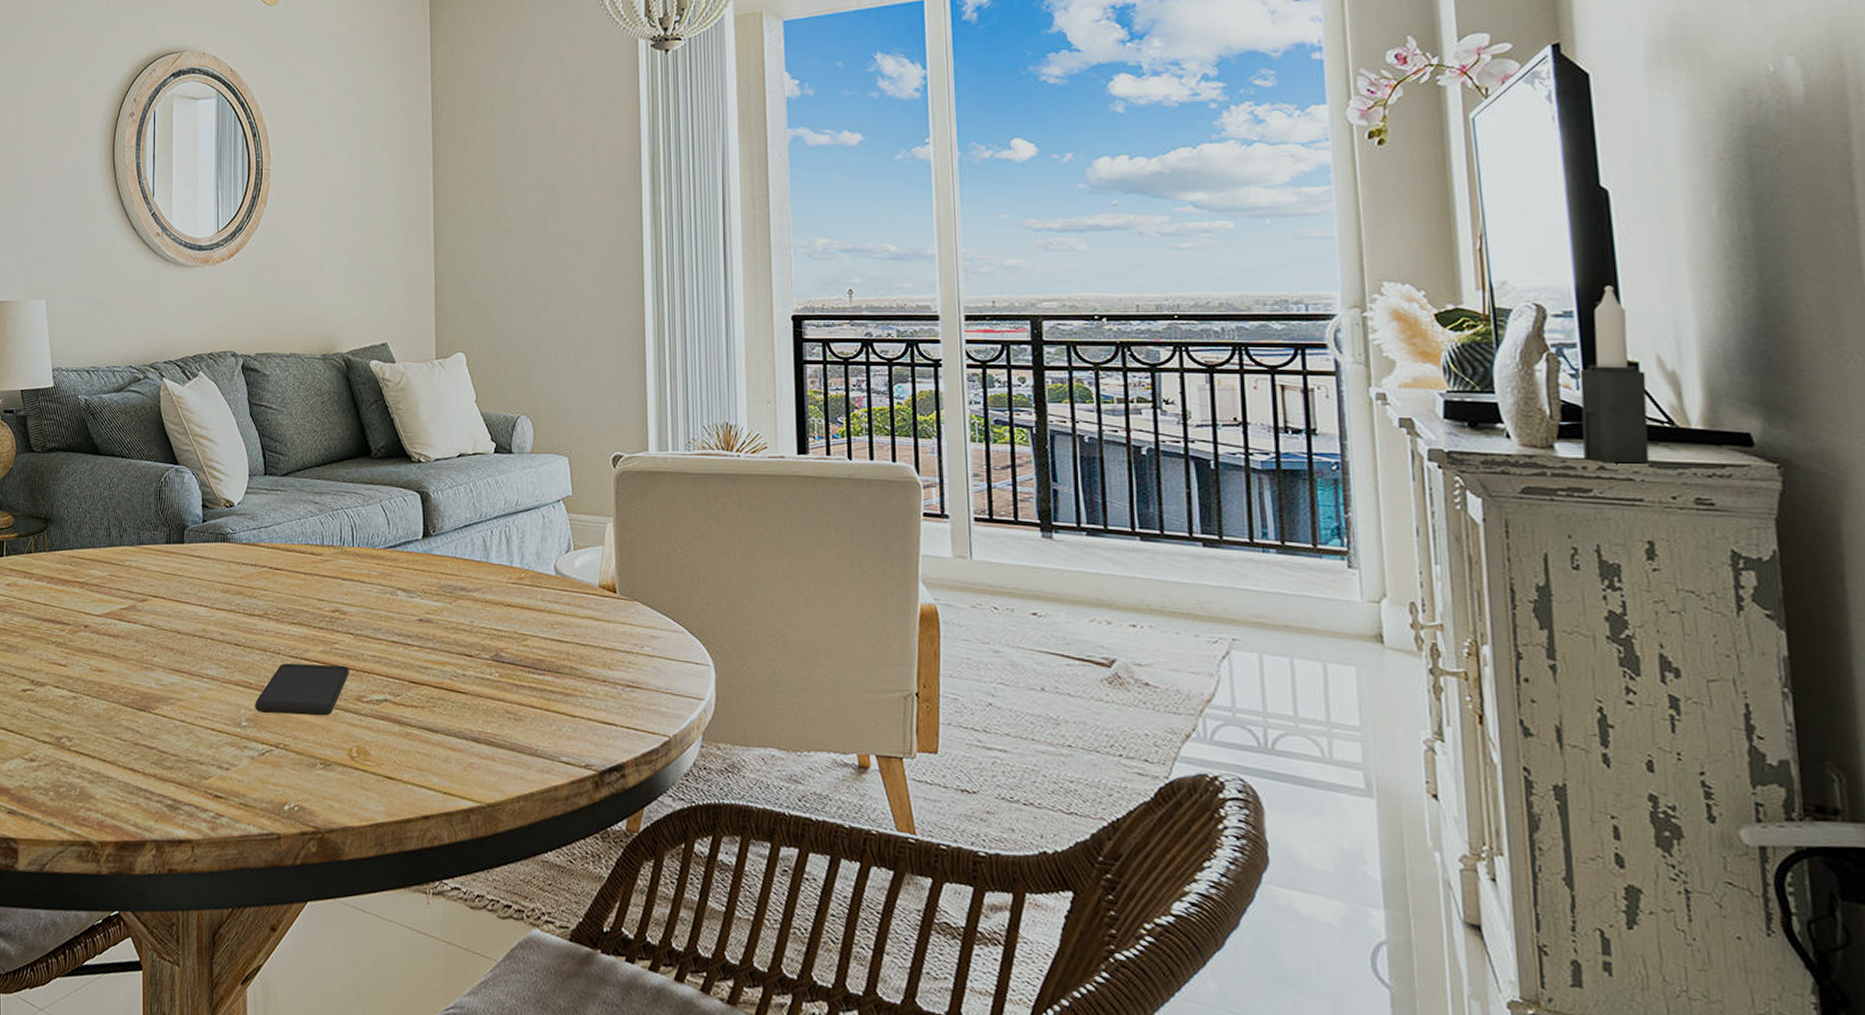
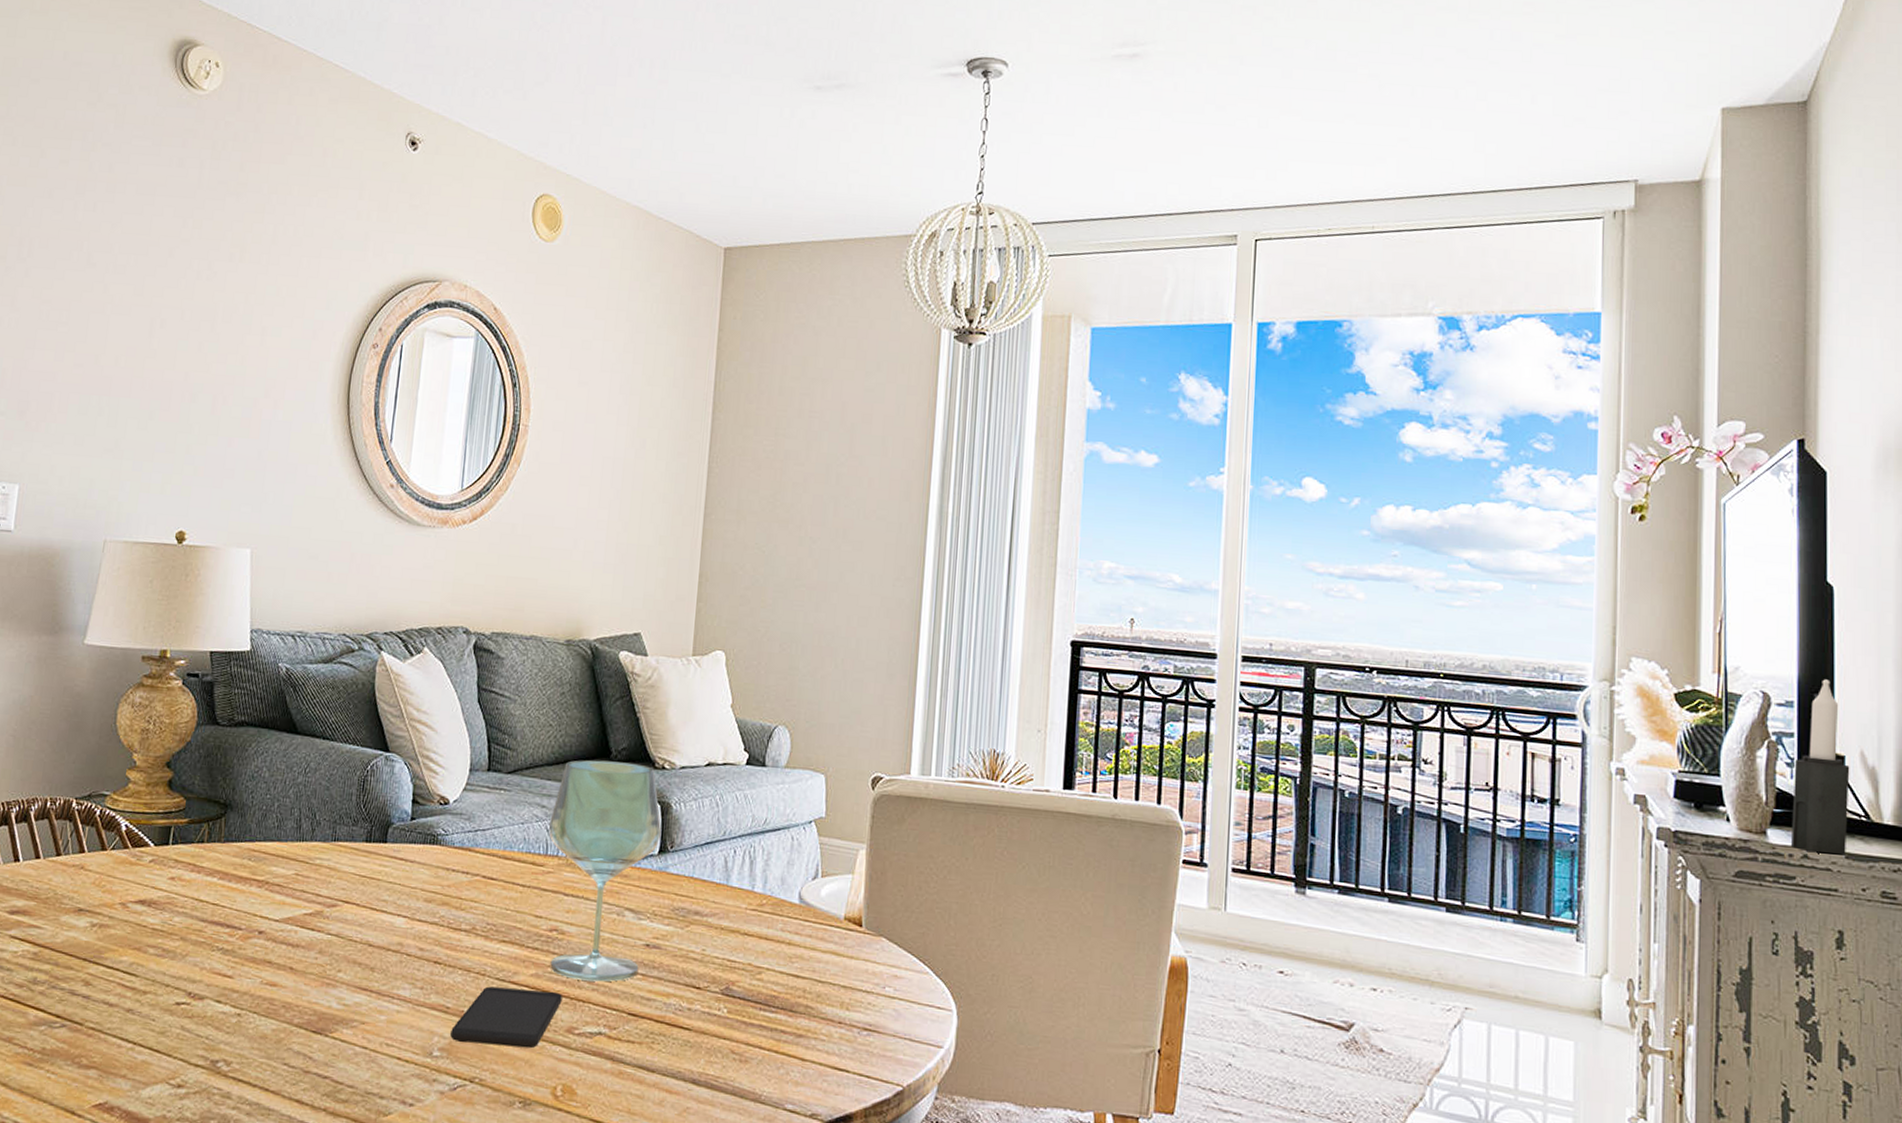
wine glass: none [322,458,424,655] -> present [548,760,662,982]

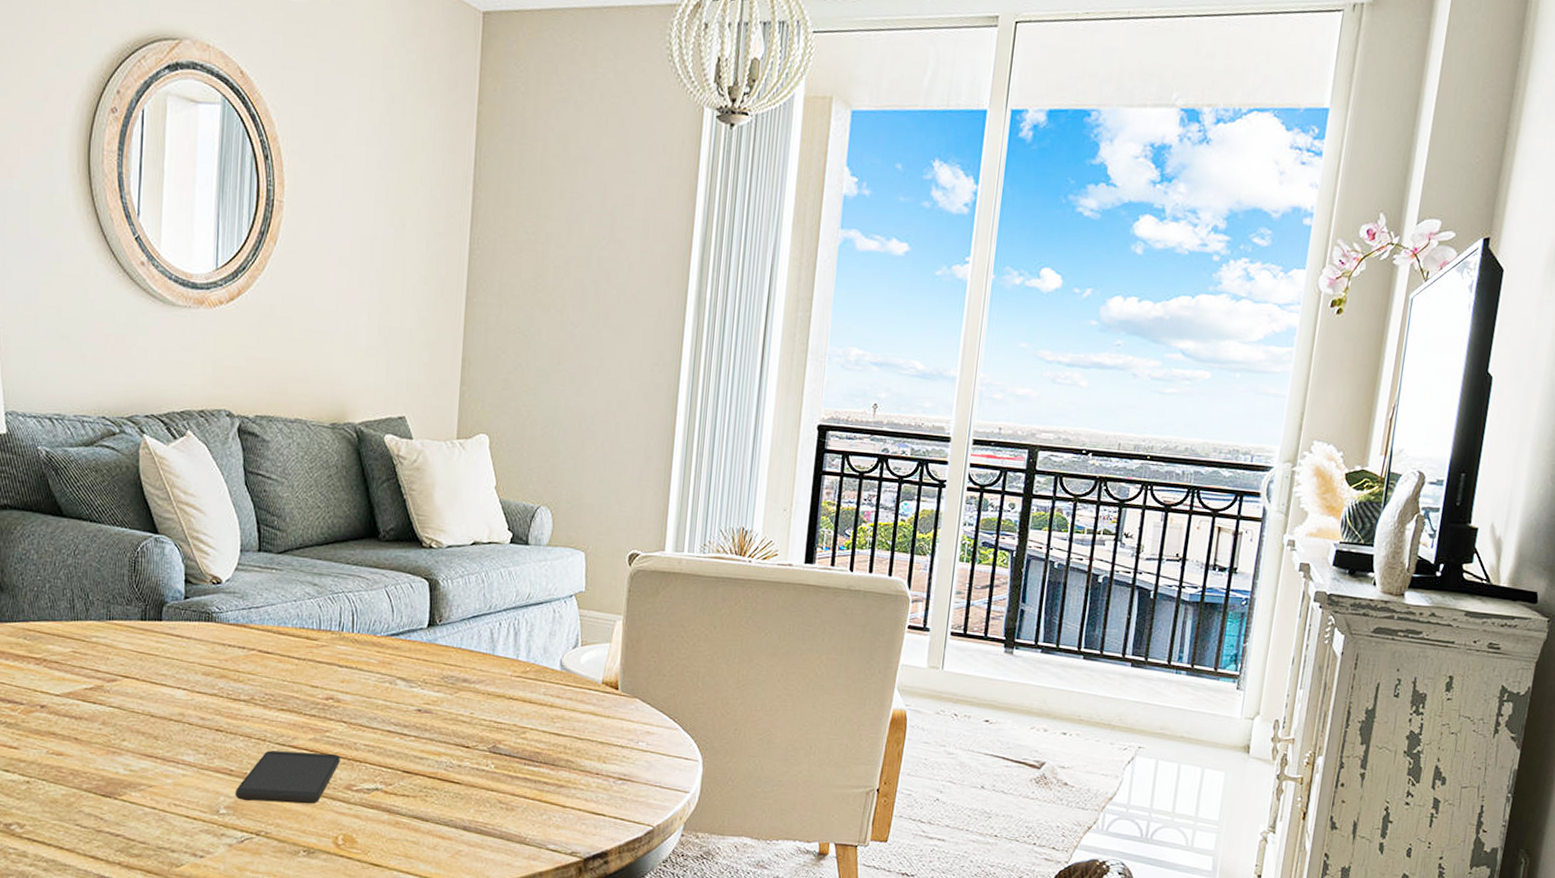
wine glass: present [548,760,662,982] -> none [320,540,430,744]
candle: present [1792,679,1850,855] -> none [1423,460,1481,613]

